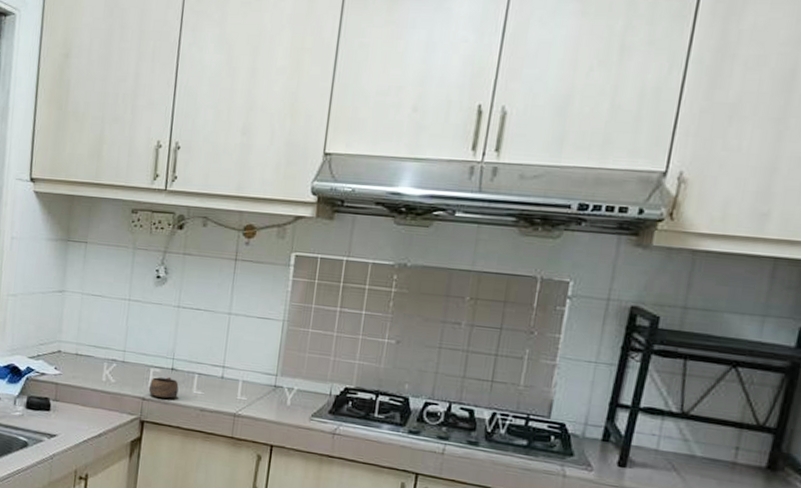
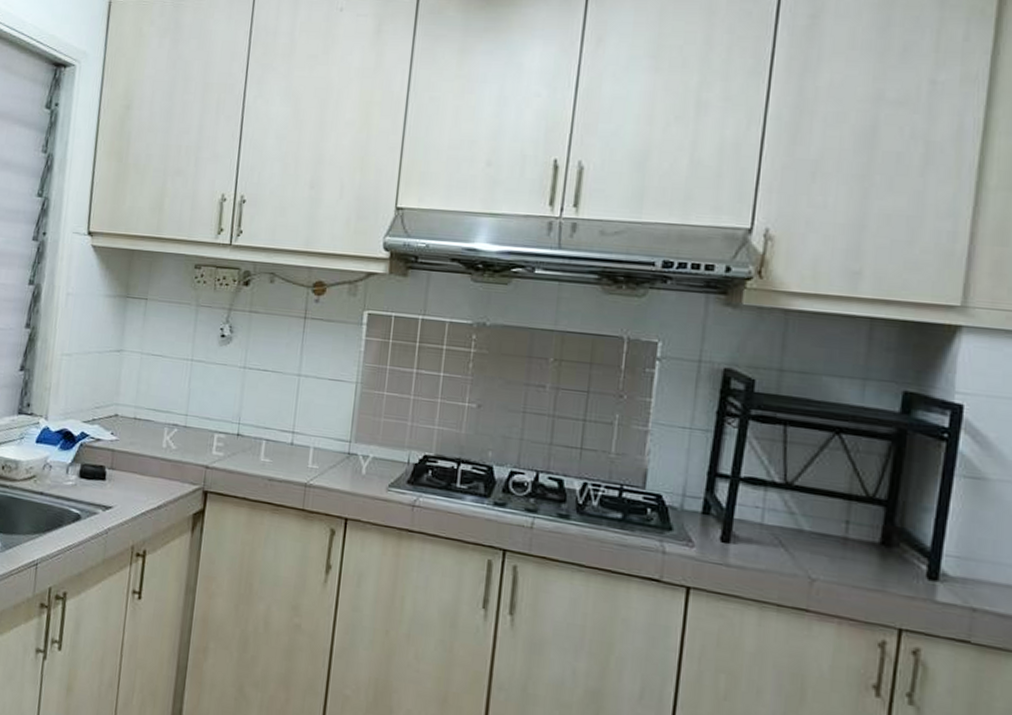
cup: present [148,377,179,399] -> none [212,443,245,467]

